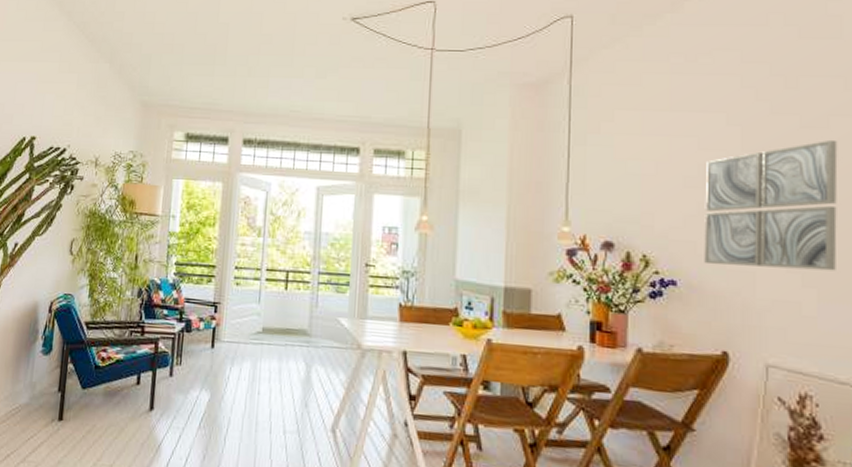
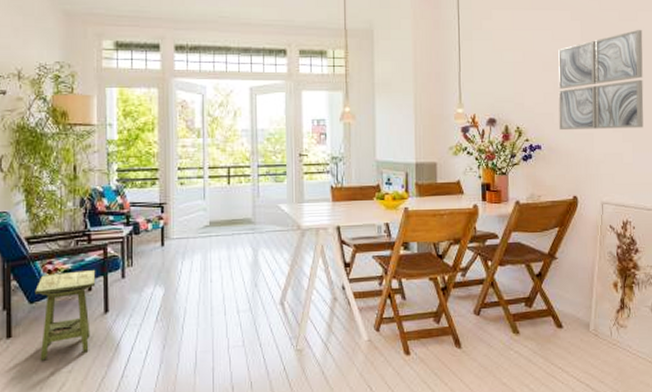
side table: none [85,362,146,450] -> present [35,269,96,361]

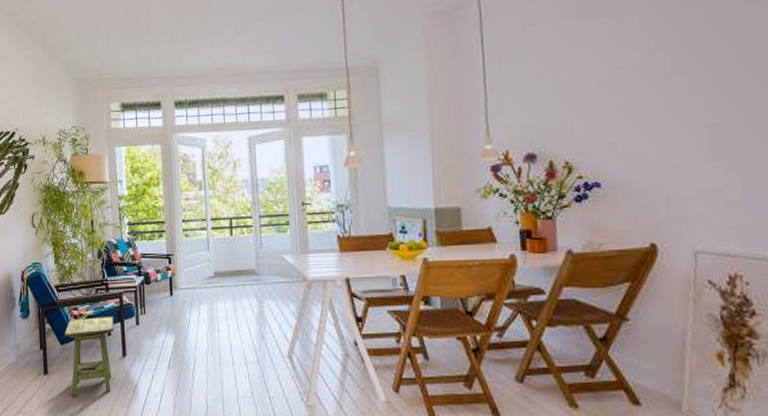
wall art: present [558,29,644,131] -> none [621,25,758,164]

